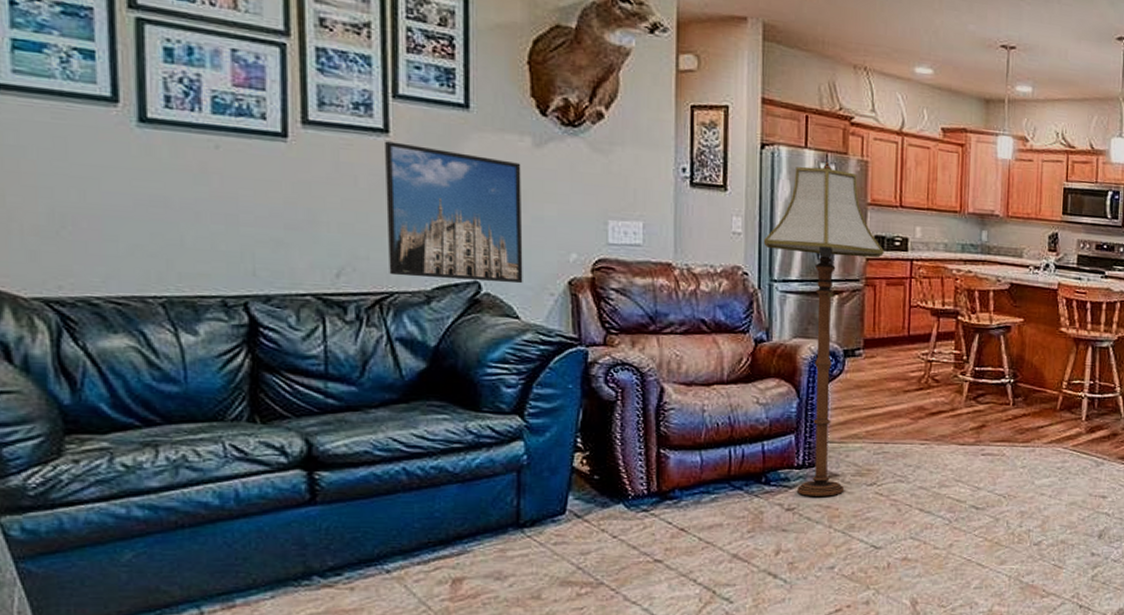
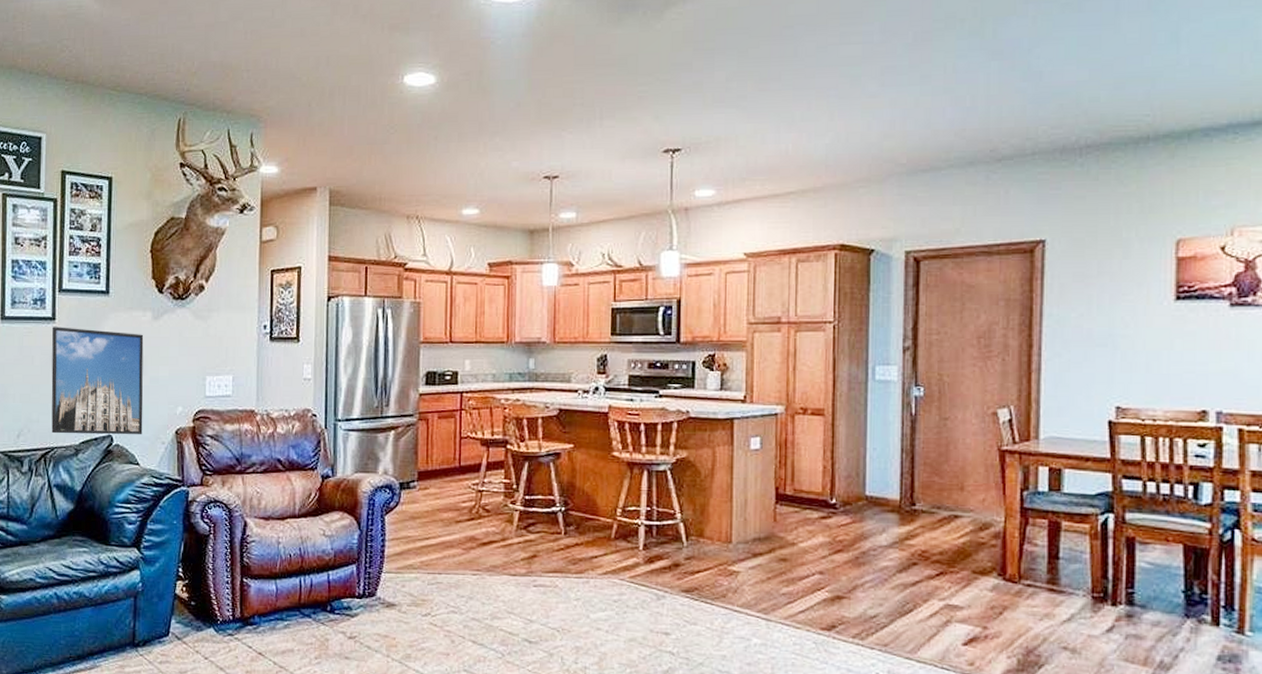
floor lamp: present [763,162,884,496] -> none [329,307,436,626]

